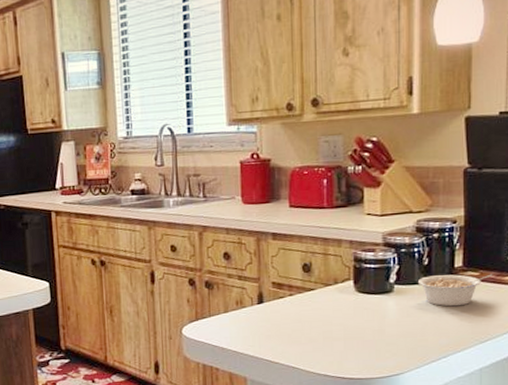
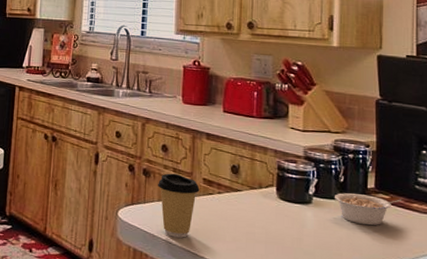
coffee cup: none [223,281,269,347] -> present [158,173,200,238]

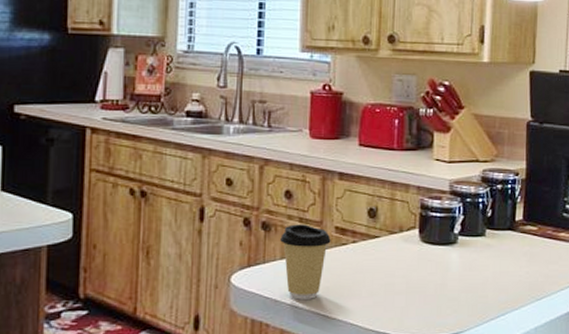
legume: present [335,193,402,226] -> none [481,228,550,261]

